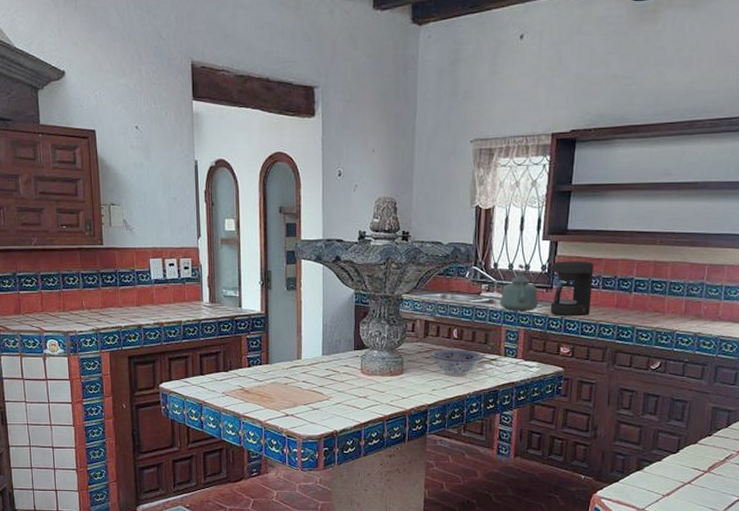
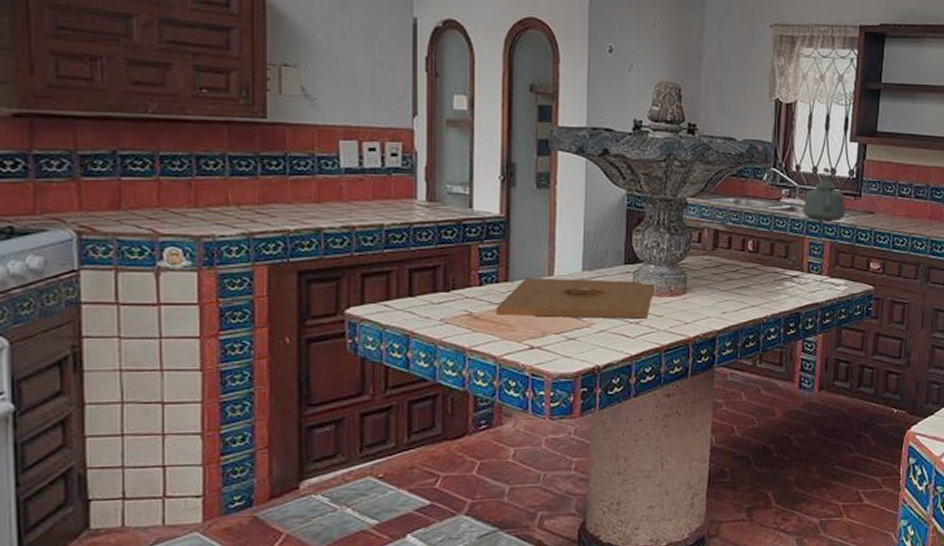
platter: none [260,361,377,394] -> present [496,278,654,319]
bowl: present [430,350,484,378] -> none [720,265,784,298]
coffee maker: present [550,261,594,316] -> none [858,166,905,228]

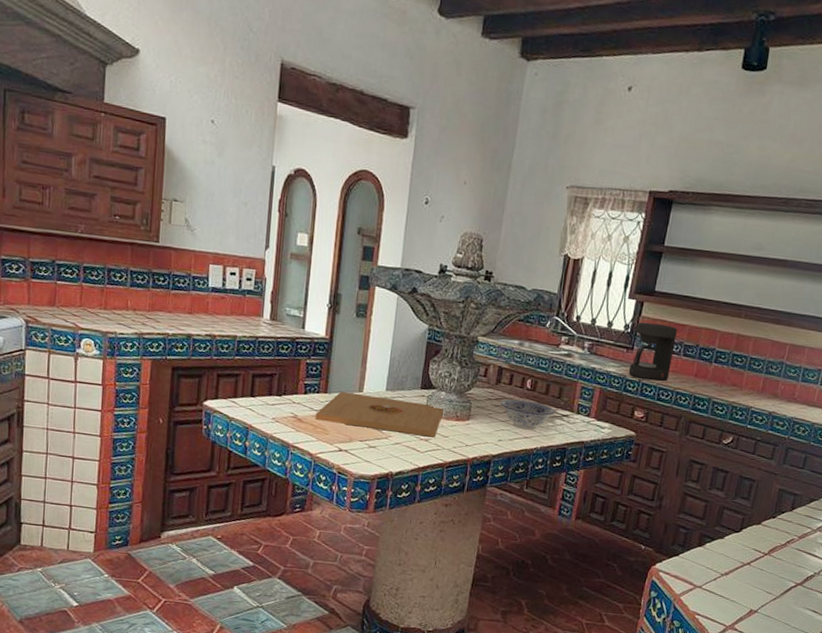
bowl: none [720,265,784,298] -> present [500,399,556,431]
kettle: present [802,167,845,221] -> none [578,320,618,369]
coffee maker: none [858,166,905,228] -> present [628,322,678,381]

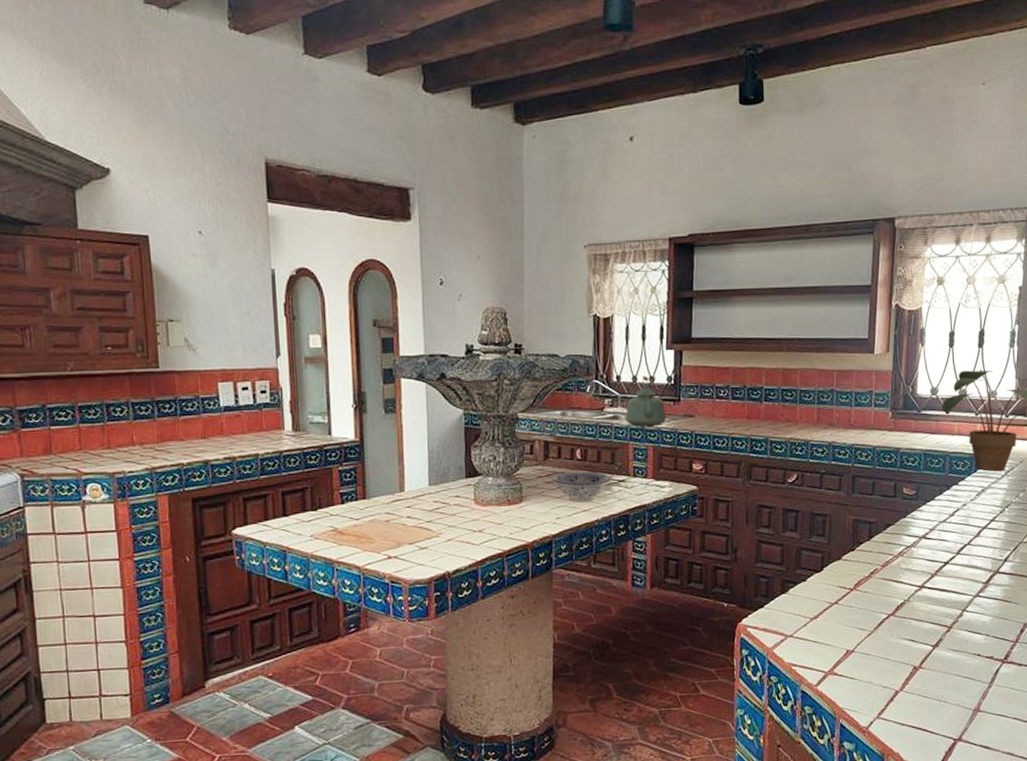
platter: present [315,391,443,438] -> none [357,492,494,530]
kettle: none [578,320,618,369] -> present [625,375,666,427]
coffee maker: present [628,322,678,381] -> none [679,370,722,430]

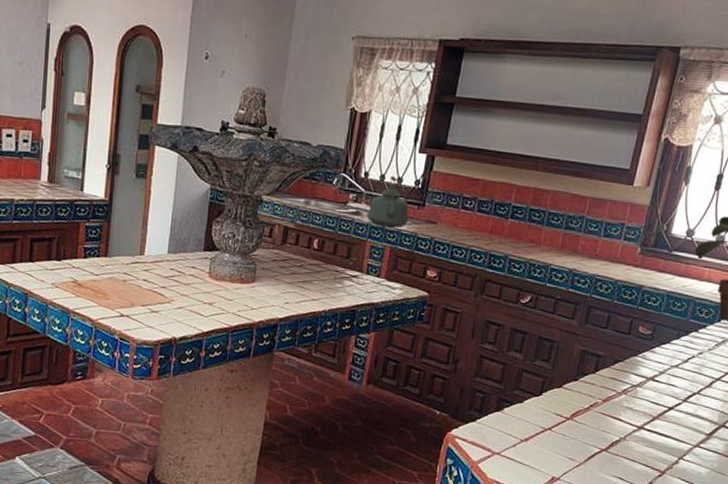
bowl: present [552,472,612,503] -> none [286,260,345,293]

